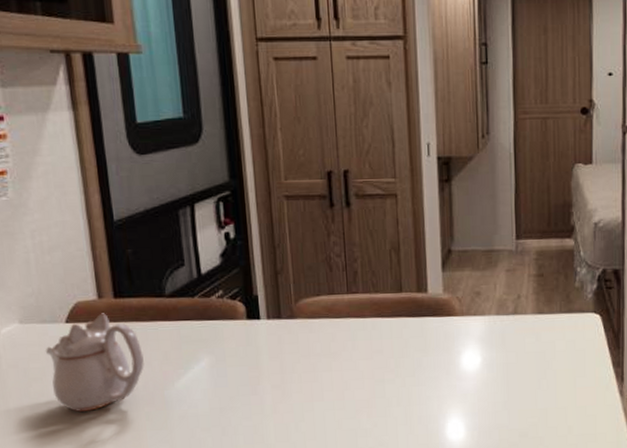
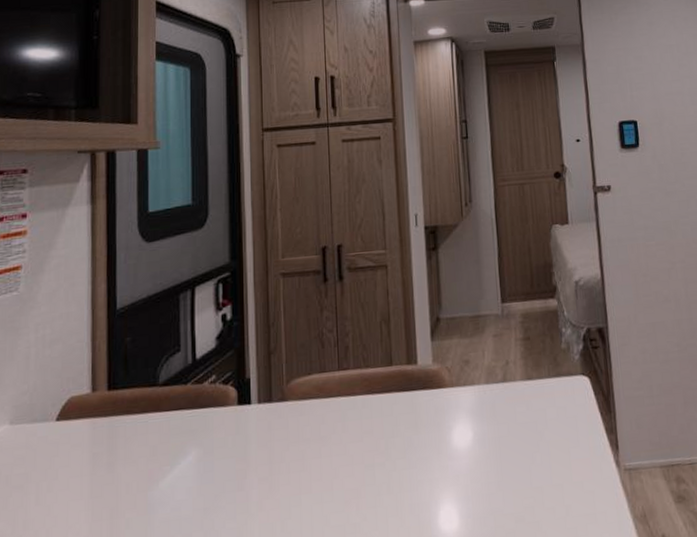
teapot: present [45,313,144,413] -> none [31,407,130,524]

